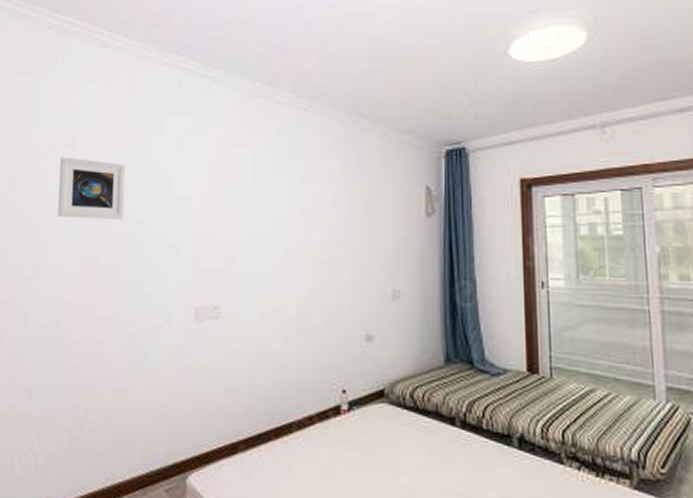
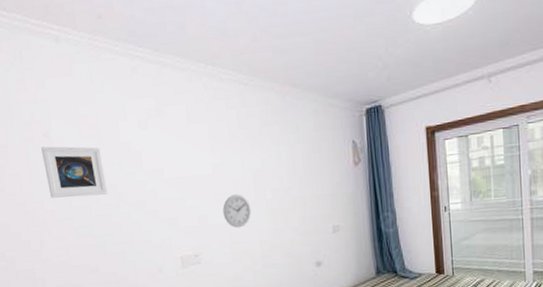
wall clock: none [256,236,292,279] -> present [222,194,252,228]

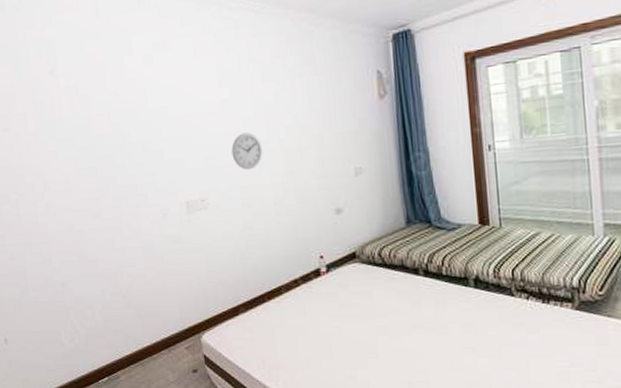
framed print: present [41,146,108,198] -> none [47,84,112,138]

